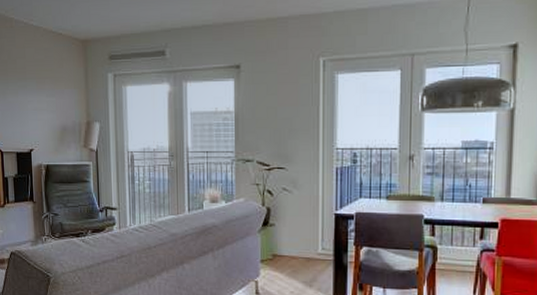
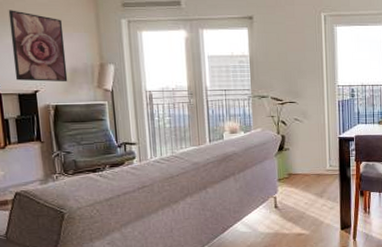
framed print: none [11,67,58,141] -> present [8,10,68,82]

